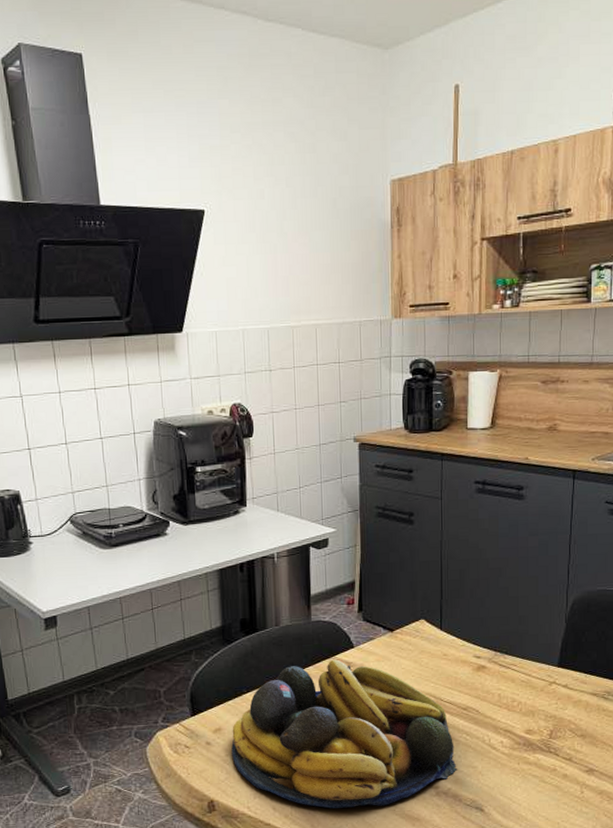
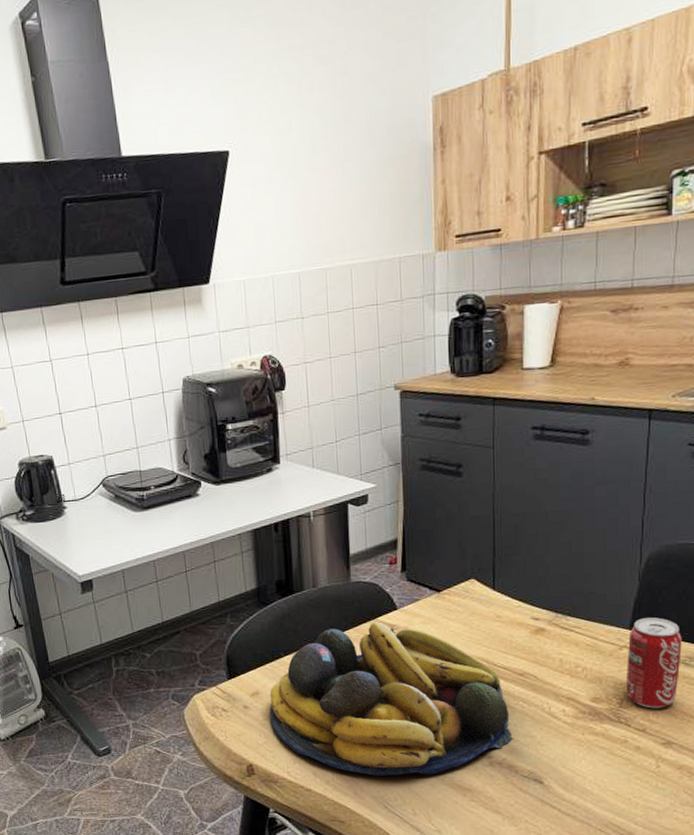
beverage can: none [555,656,601,739] -> present [626,617,682,709]

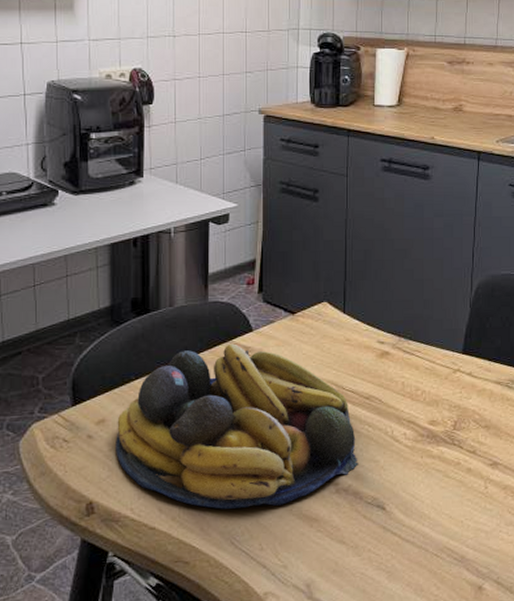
beverage can: present [626,617,682,709] -> none [459,342,505,430]

